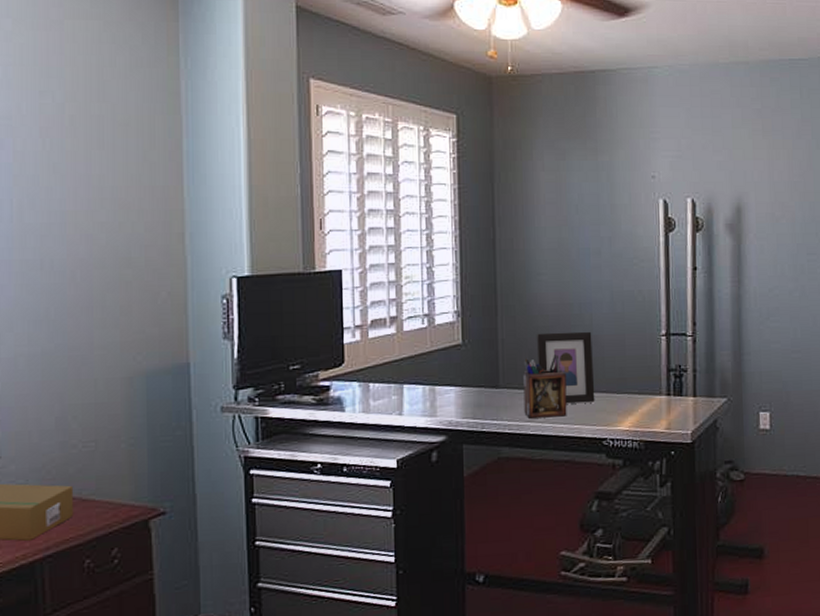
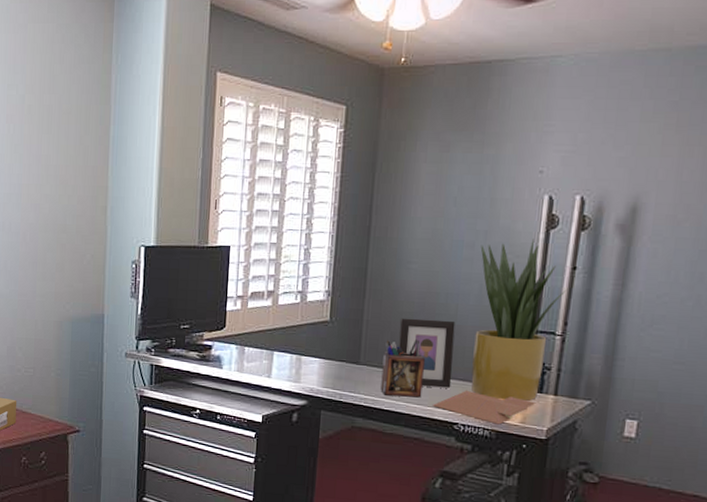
papers: none [580,403,678,434] -> present [433,391,536,425]
planter: none [606,242,691,408] -> present [471,239,567,401]

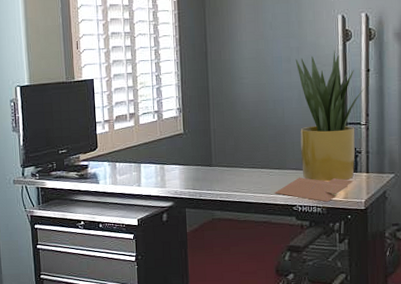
desk organizer: present [380,339,425,398] -> none [230,140,265,189]
picture frame: present [398,318,456,388] -> none [240,122,287,178]

